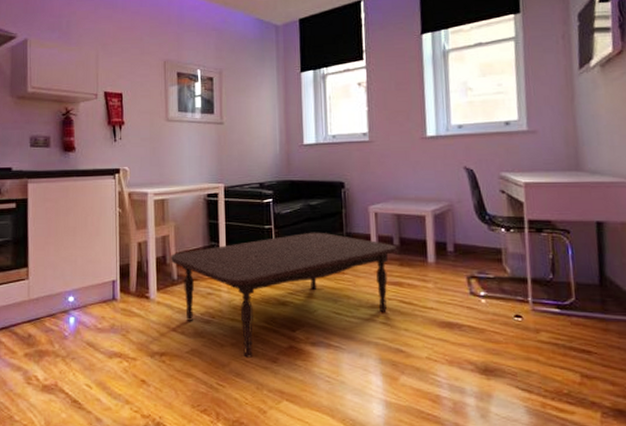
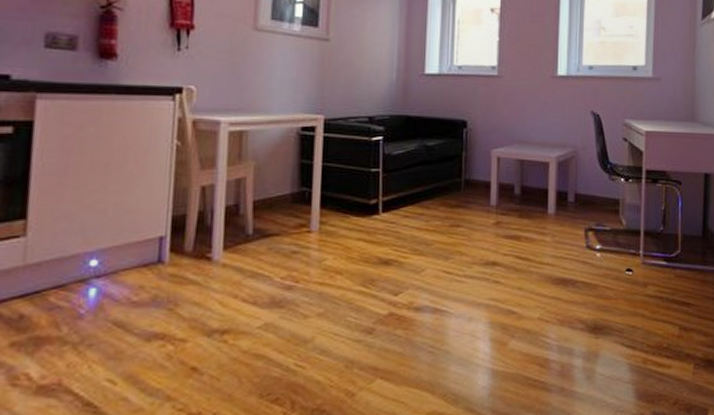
coffee table: present [170,232,397,358] -> none [245,177,517,330]

